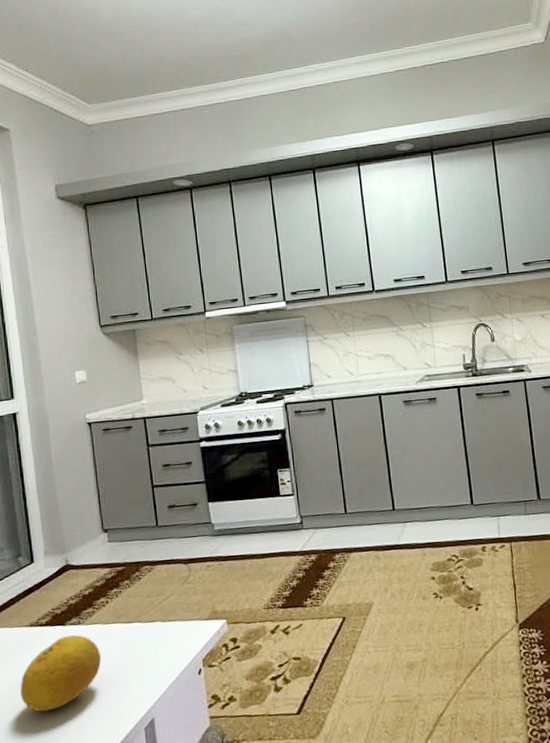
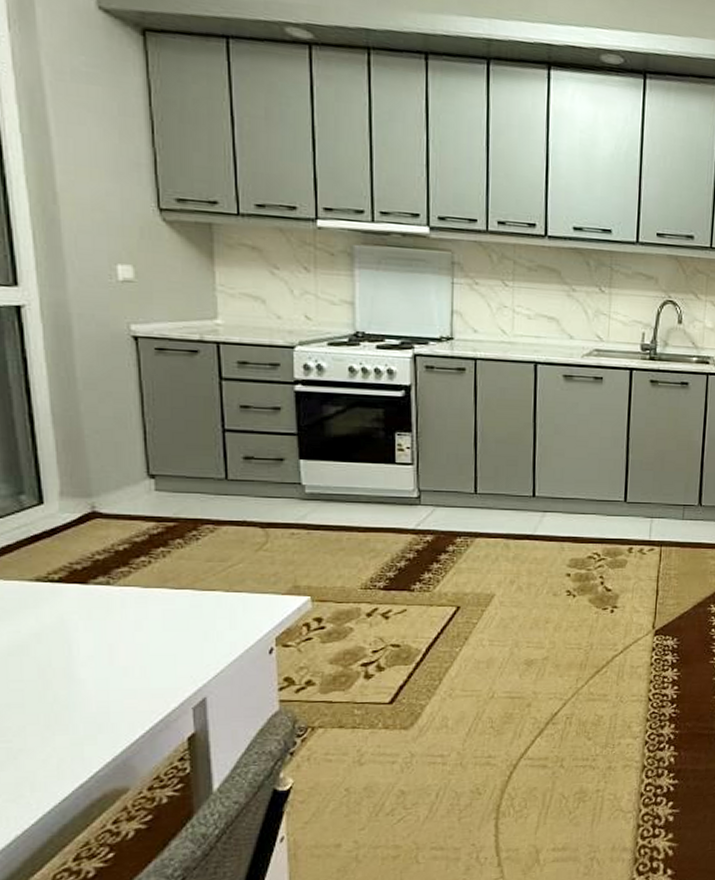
fruit: present [20,634,102,712] -> none [18,596,138,682]

